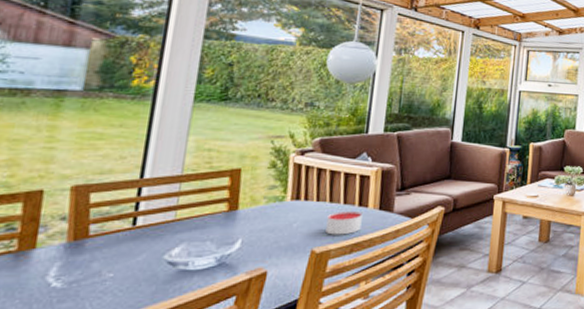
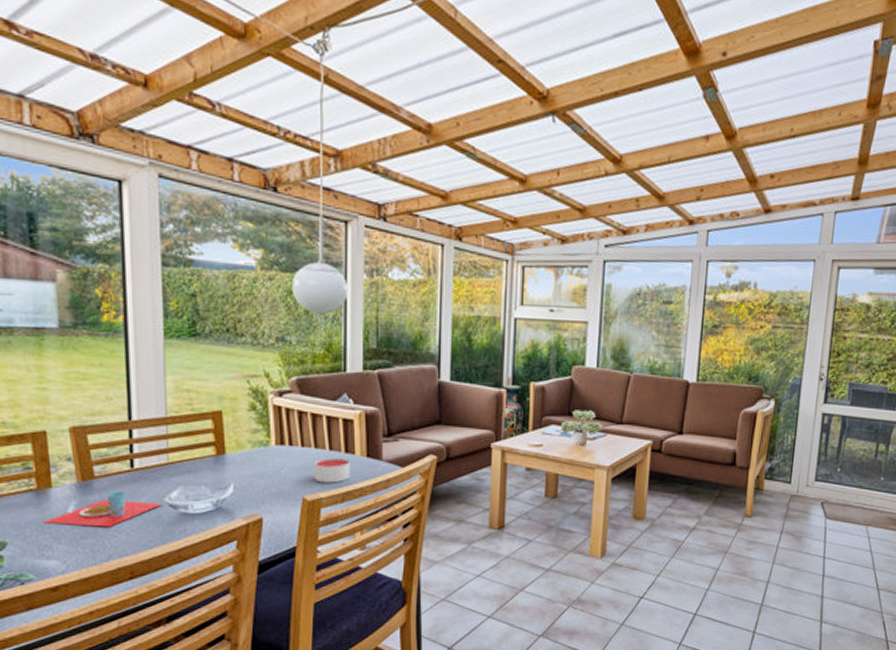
place setting: none [15,249,161,289] -> present [42,491,163,527]

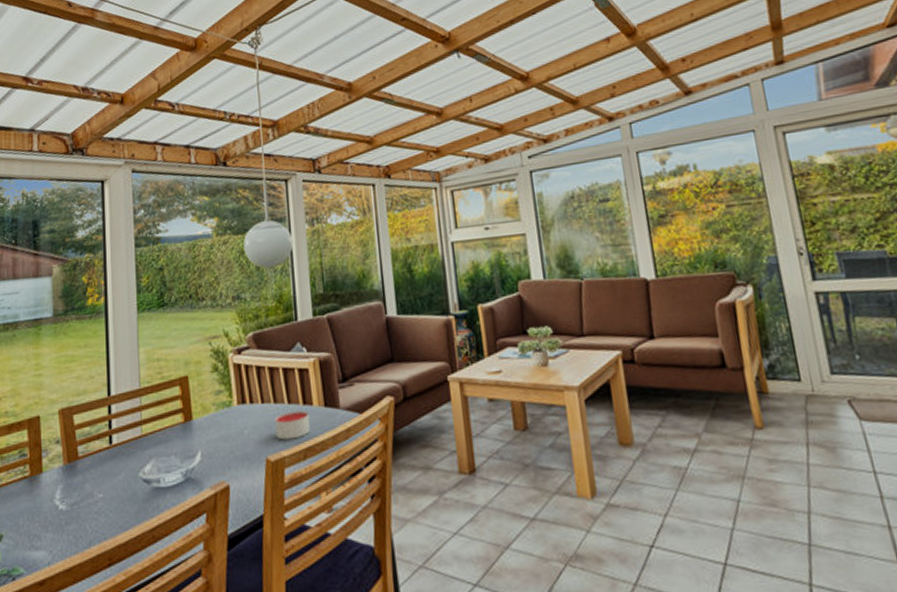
place setting: present [42,491,163,527] -> none [33,469,138,512]

